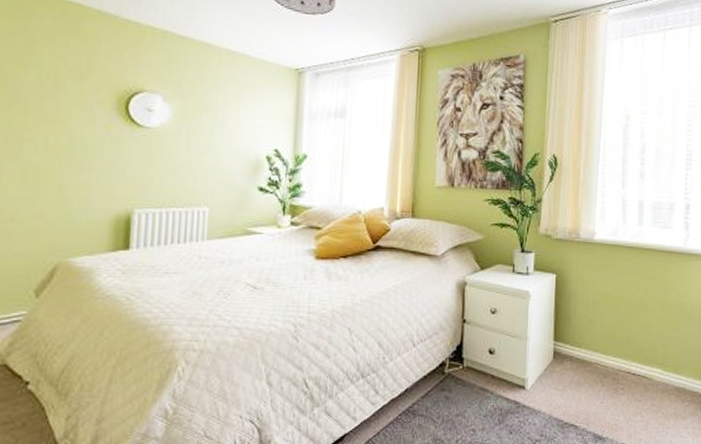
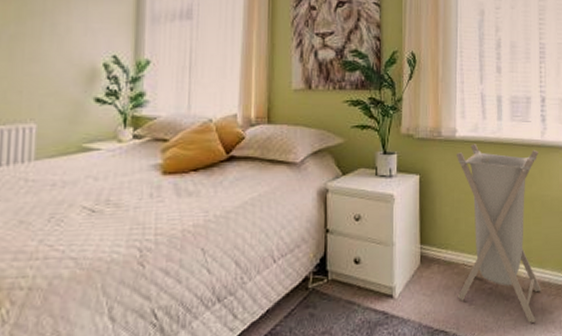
laundry hamper: none [588,247,680,426] -> present [455,144,541,323]

